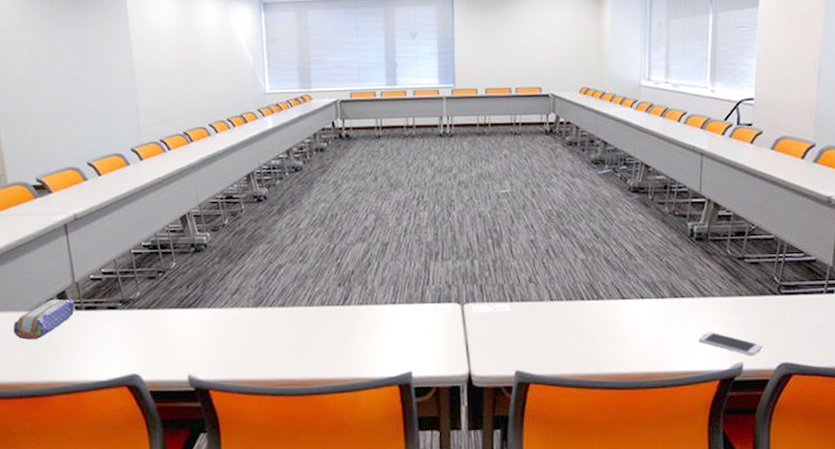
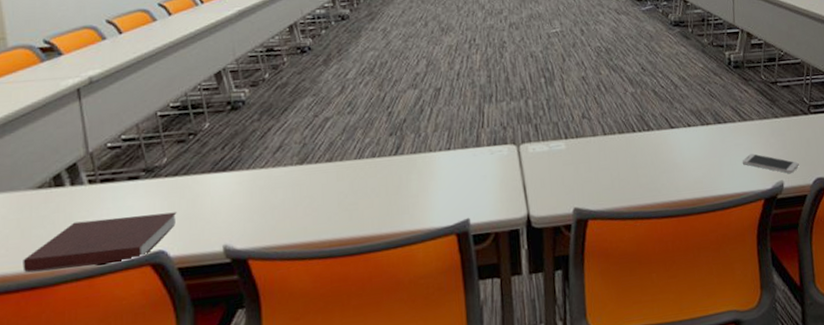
pencil case: present [13,299,74,339] -> none [9,172,87,223]
notebook: none [25,341,149,383] -> present [23,212,177,273]

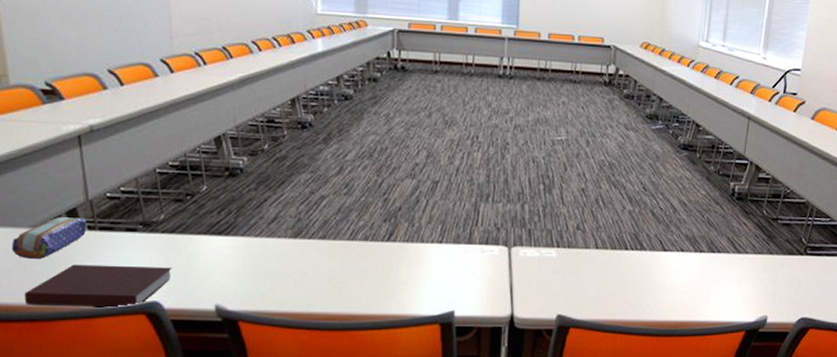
pencil case: none [9,172,87,223] -> present [11,216,86,259]
smartphone: present [742,153,799,174] -> none [729,286,786,310]

